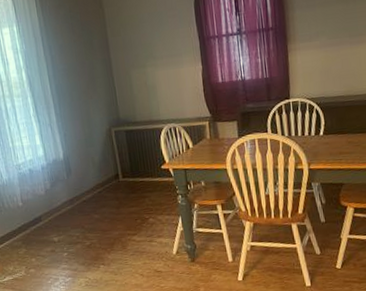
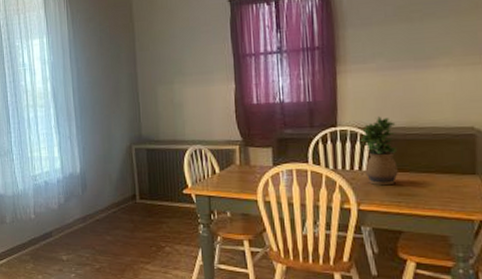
potted plant: none [308,88,339,147] -> present [360,116,398,186]

